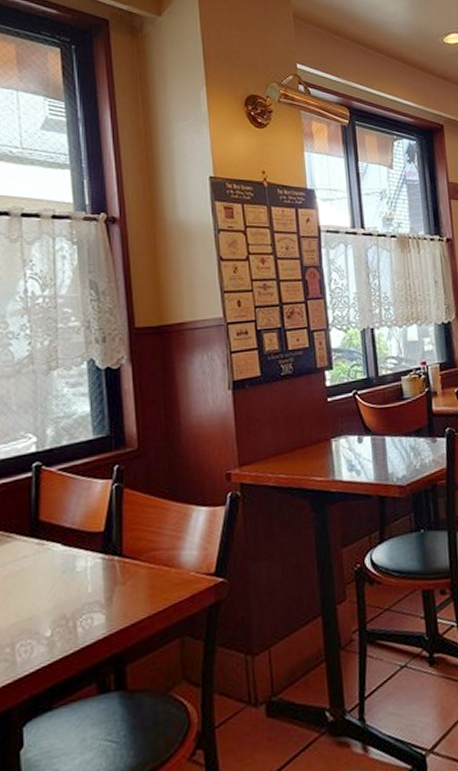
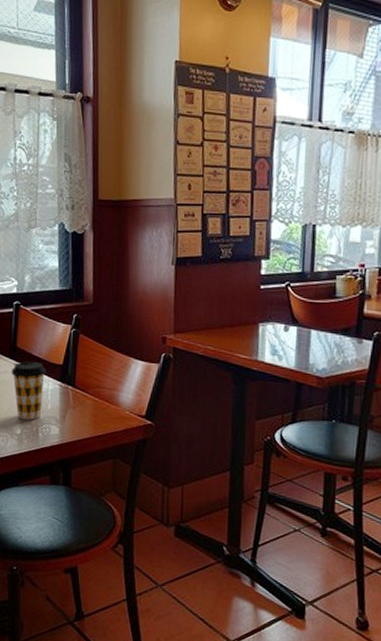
coffee cup: none [34,534,82,616] -> present [11,361,46,420]

